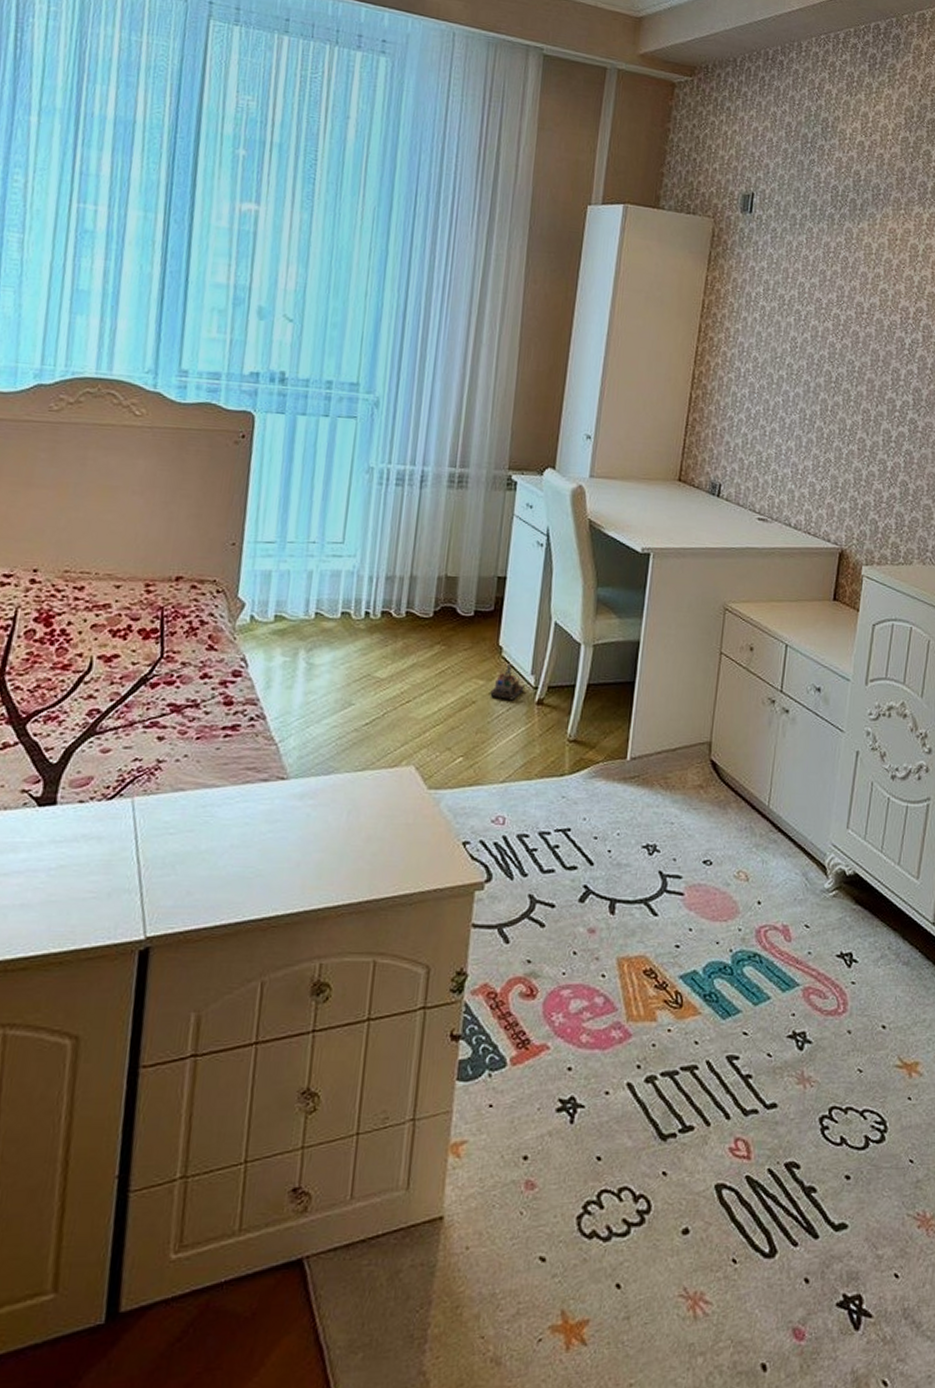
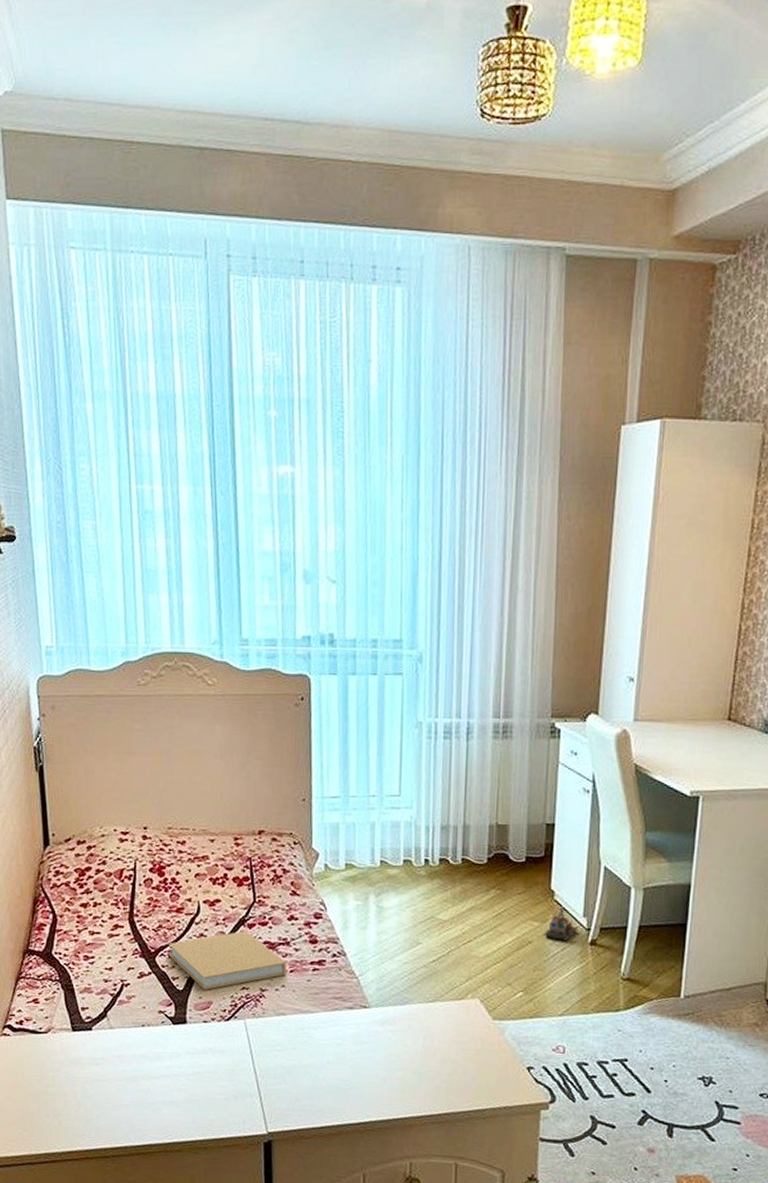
book: none [44,691,193,763] -> present [168,931,287,990]

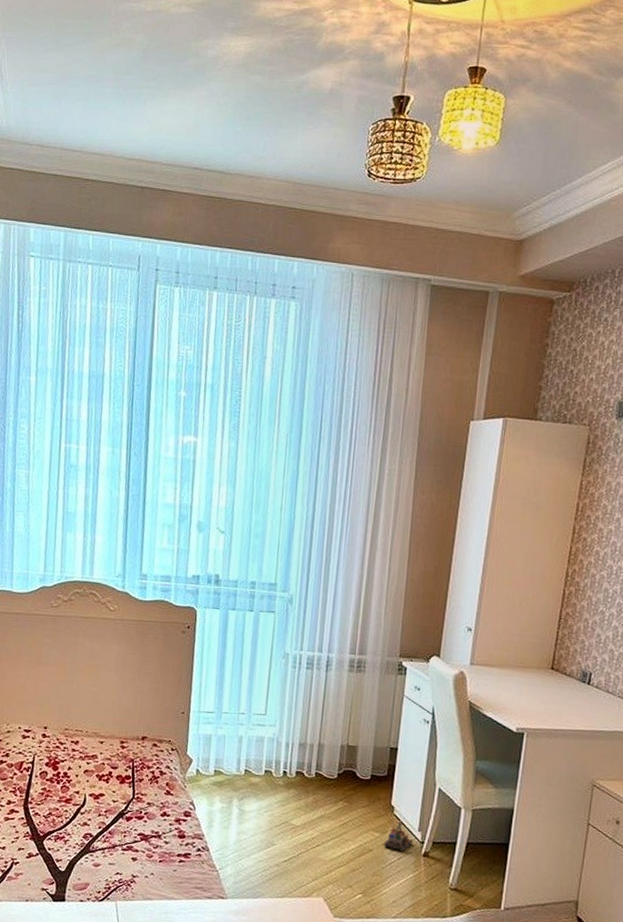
book: present [168,931,287,990] -> none [55,823,157,873]

